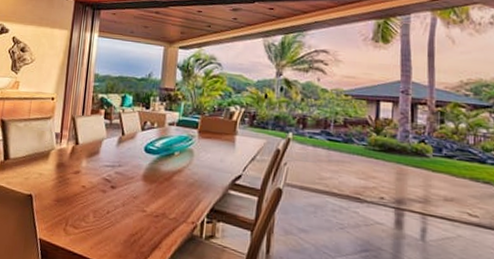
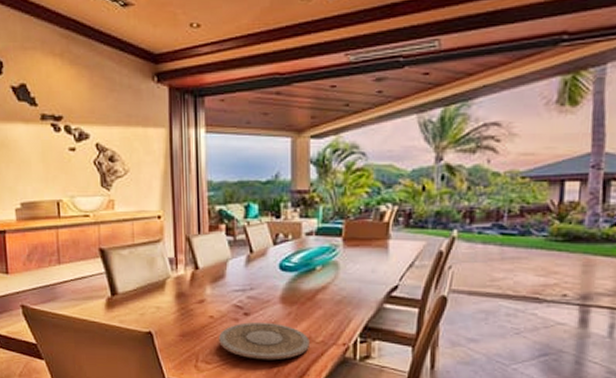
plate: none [87,194,164,231] -> present [219,322,309,360]

